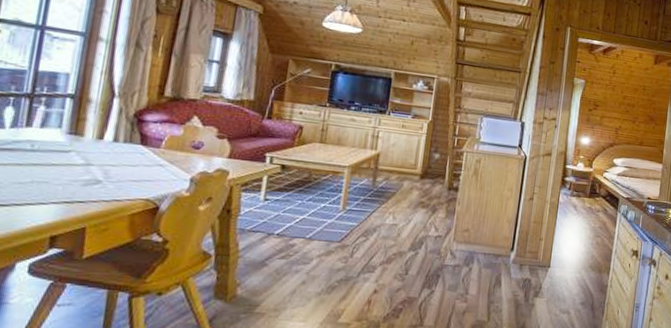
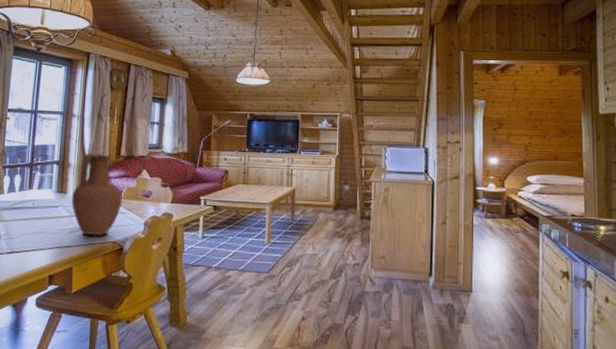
vase: none [89,88,164,192] -> present [71,152,123,236]

